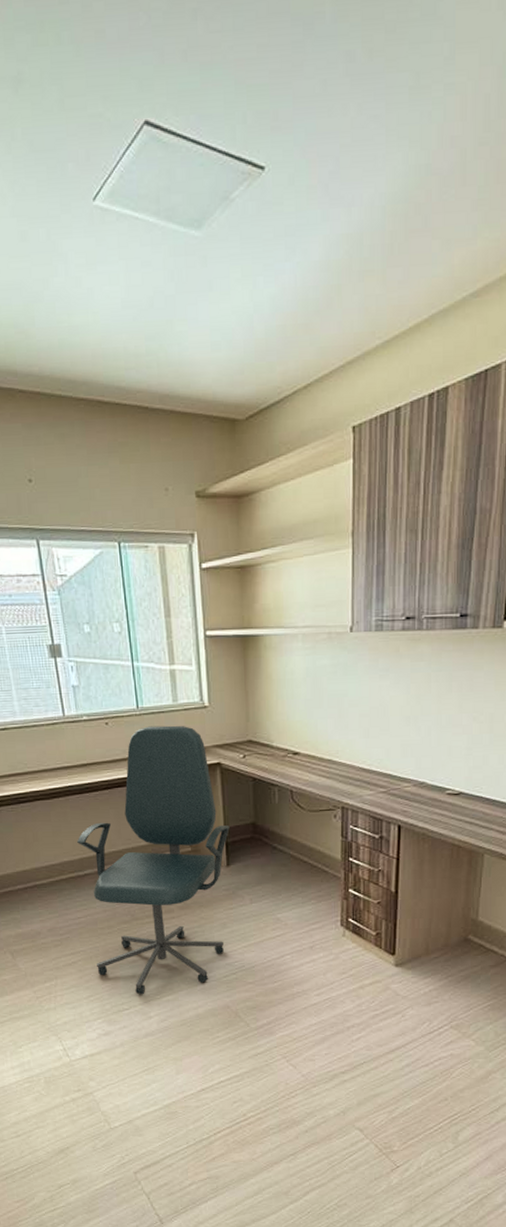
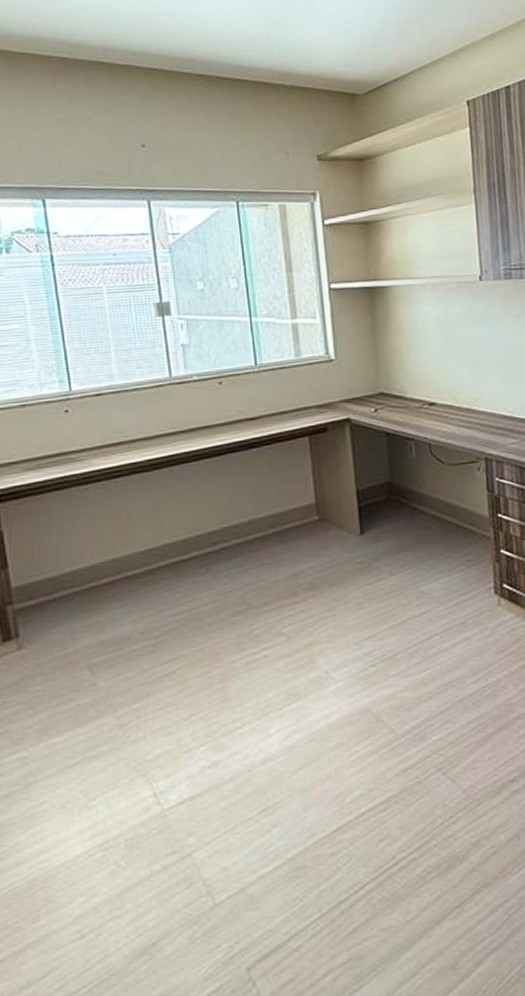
office chair: present [77,725,230,995] -> none [181,381,363,706]

